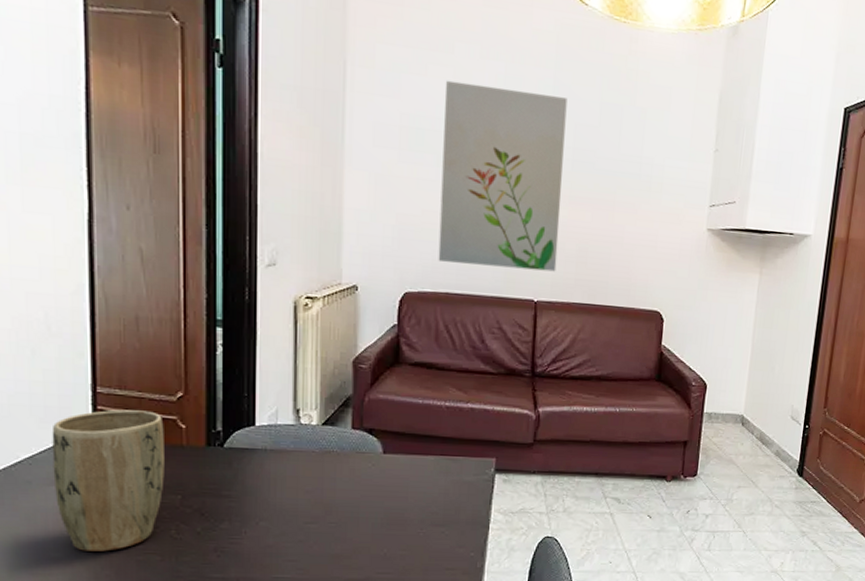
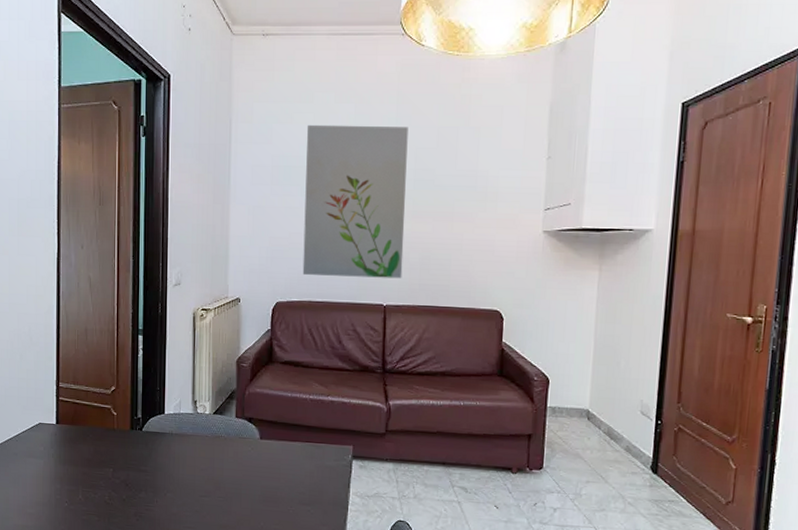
plant pot: present [52,409,164,552] -> none [30,400,102,511]

